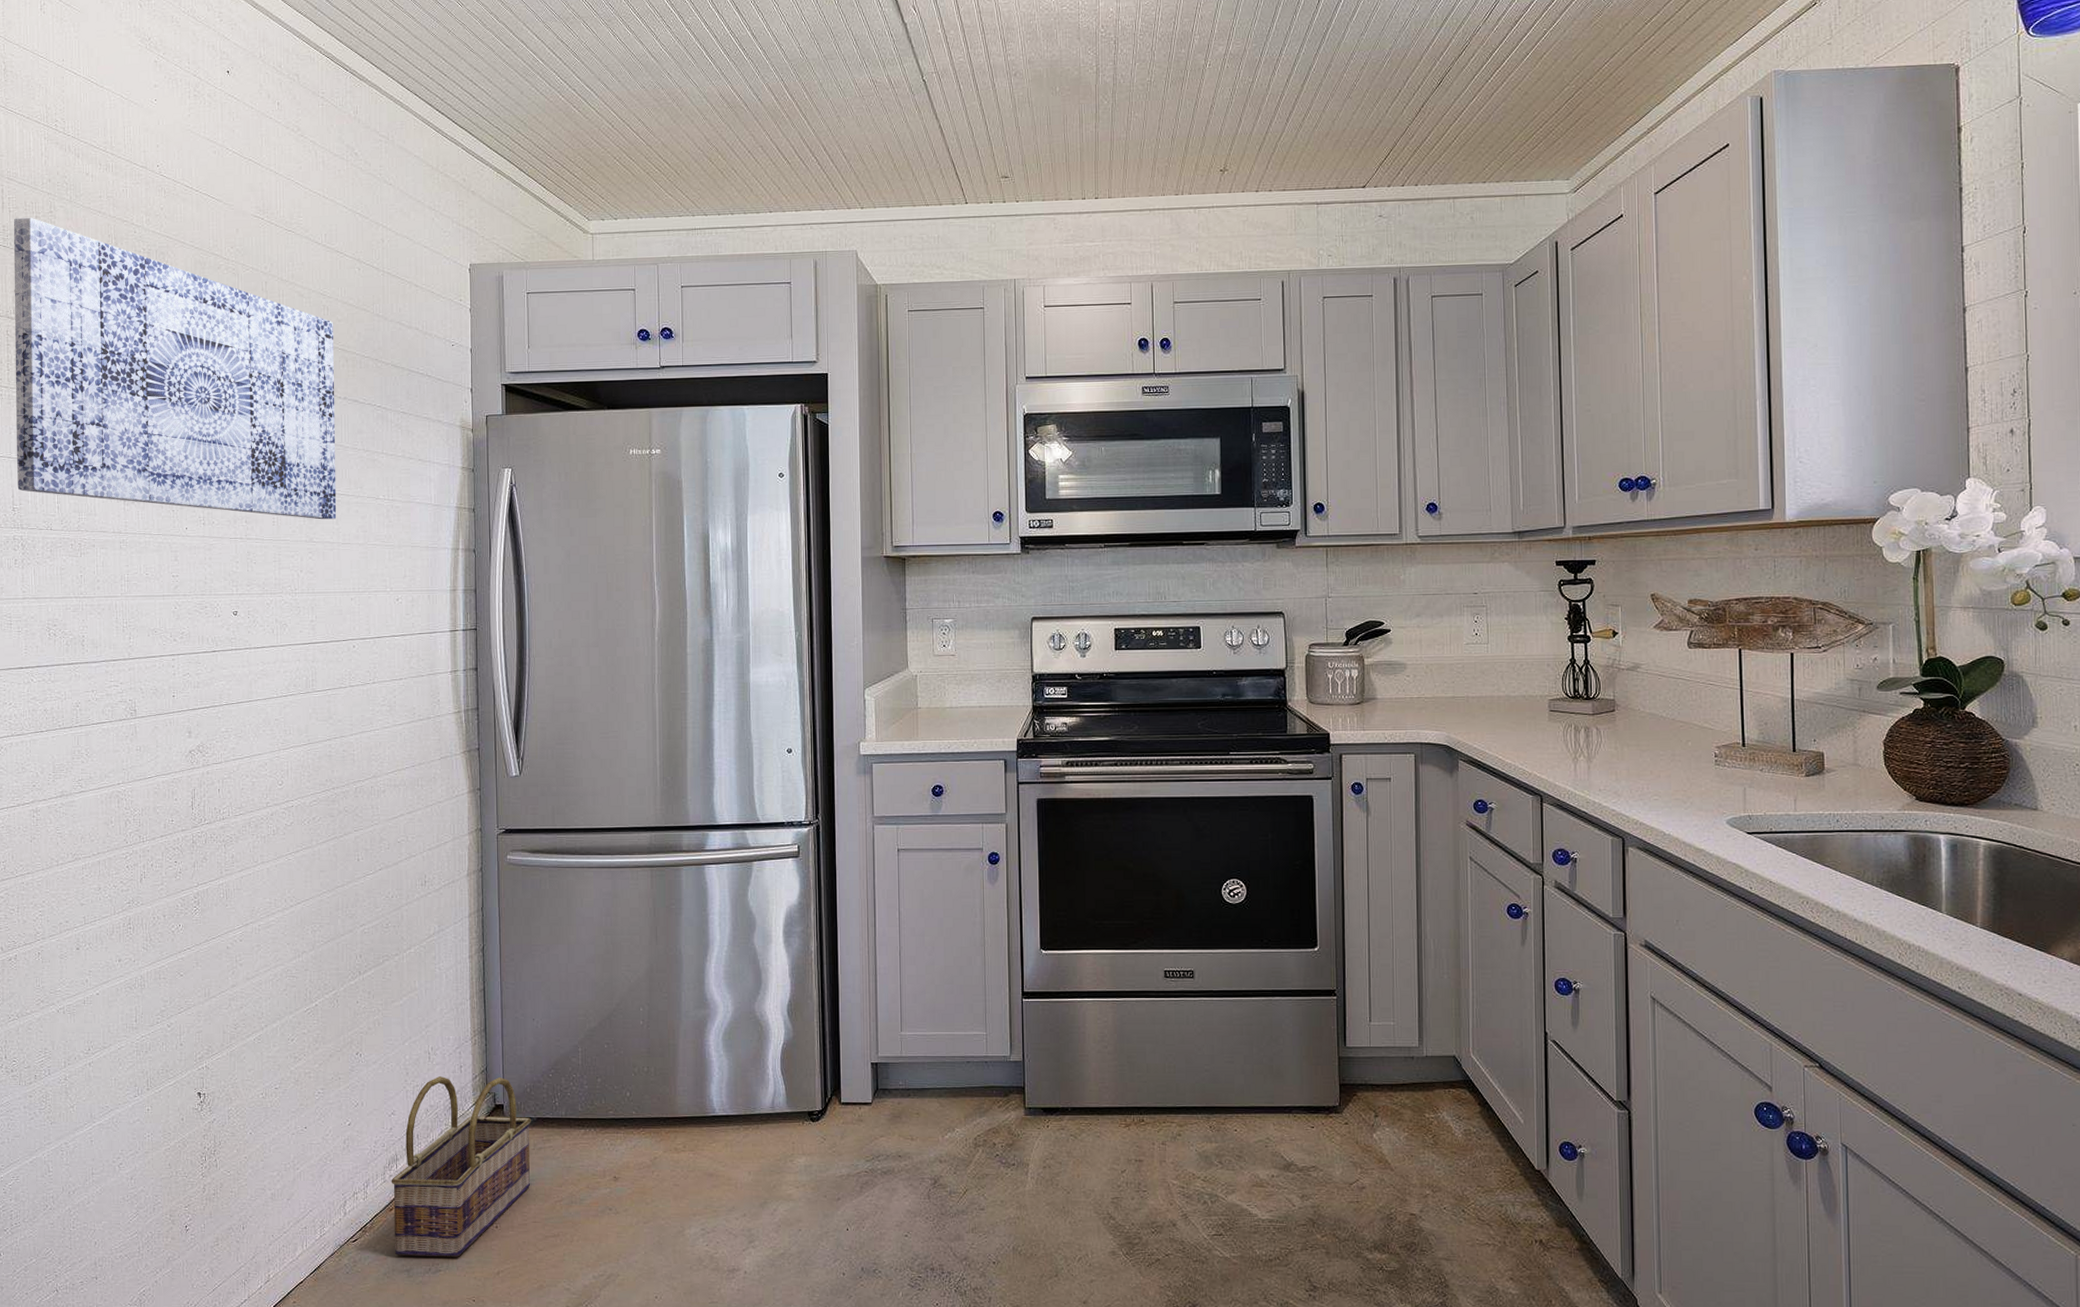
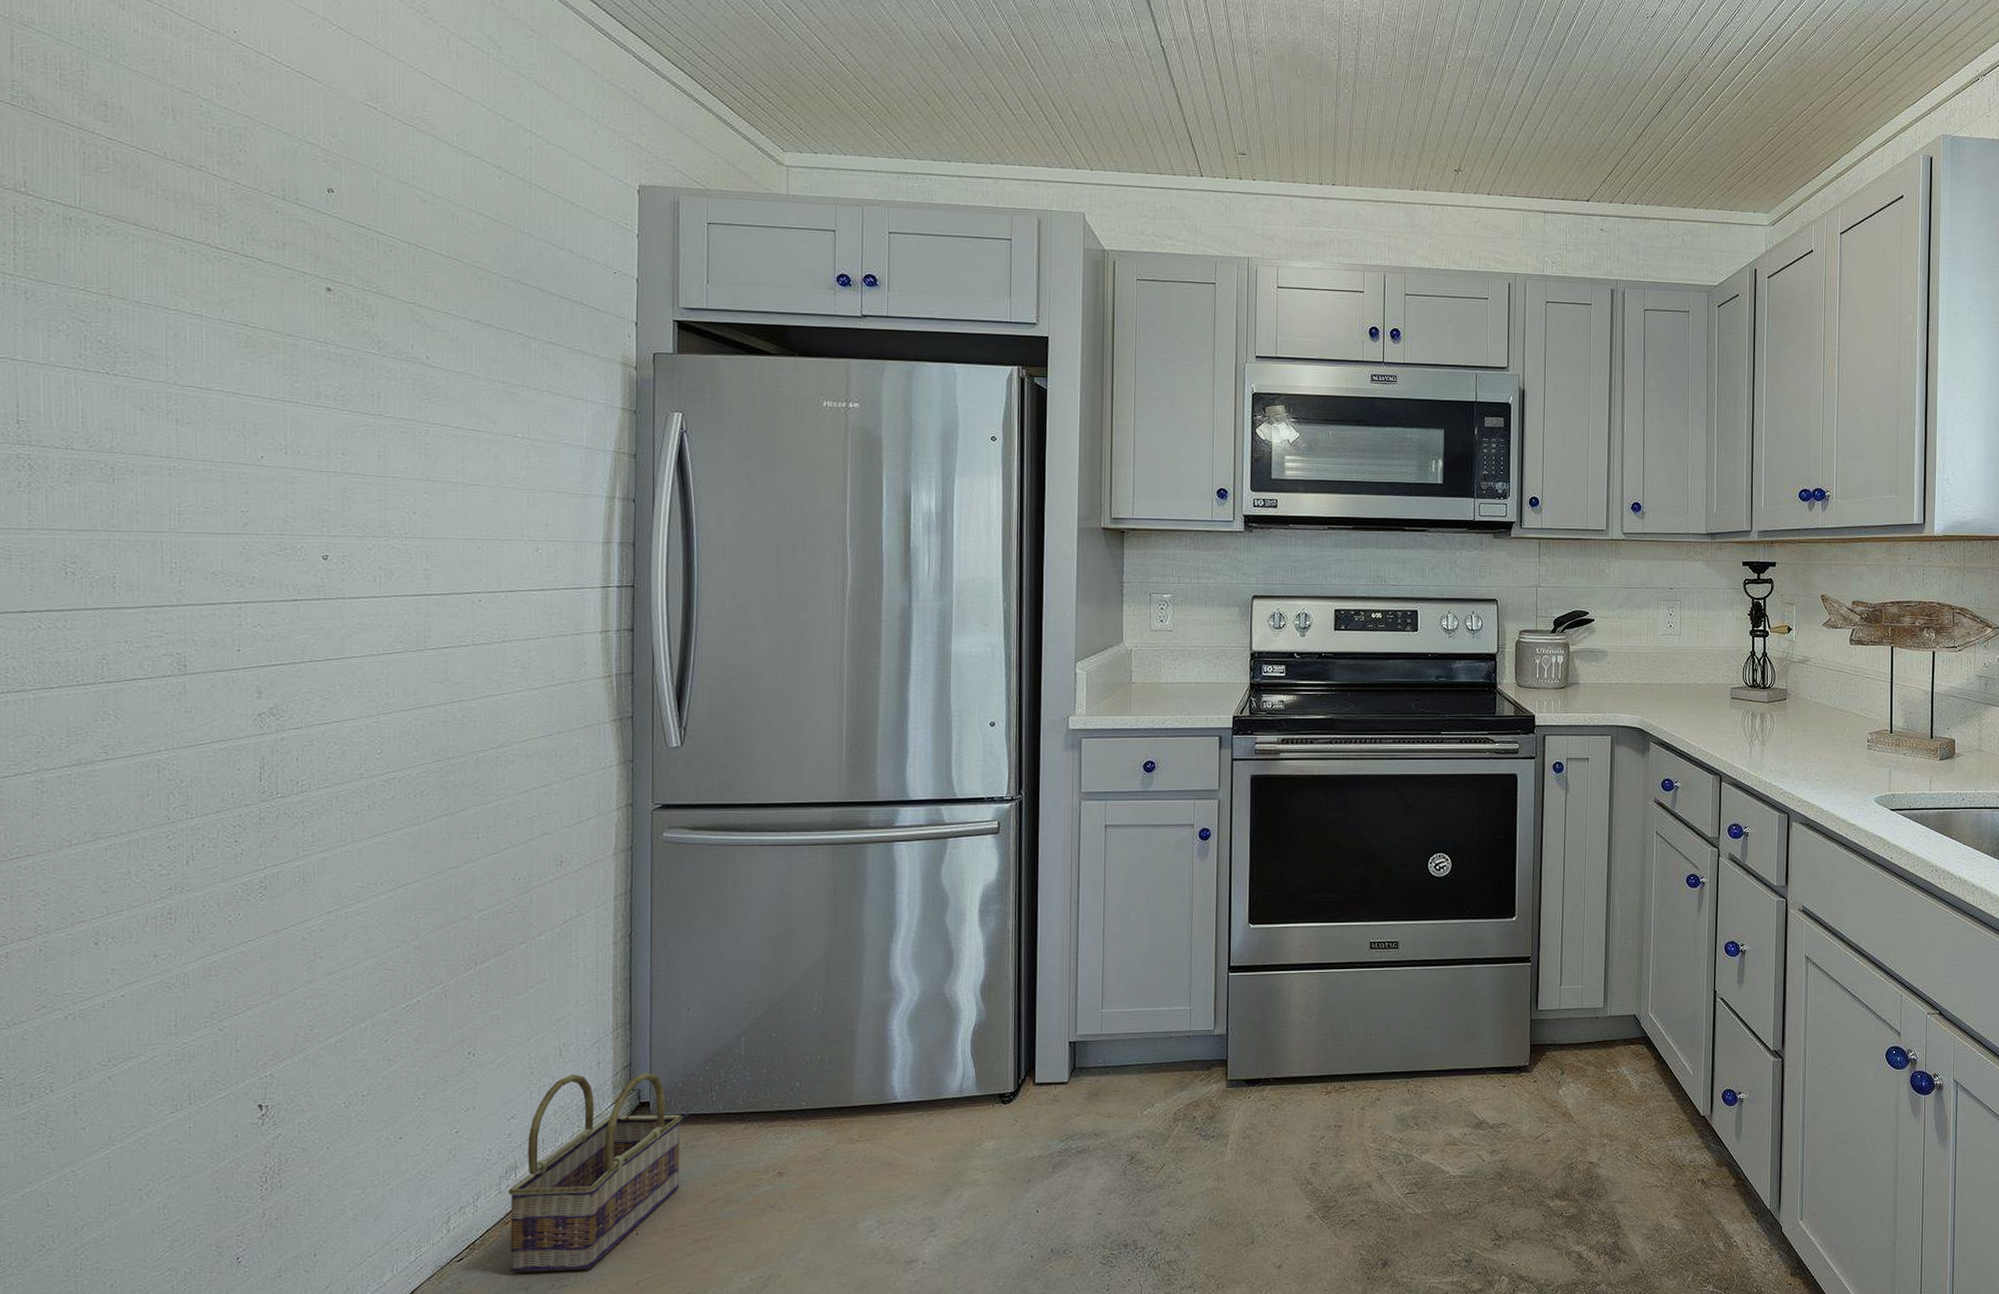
wall art: present [13,217,337,520] -> none [24,72,465,457]

